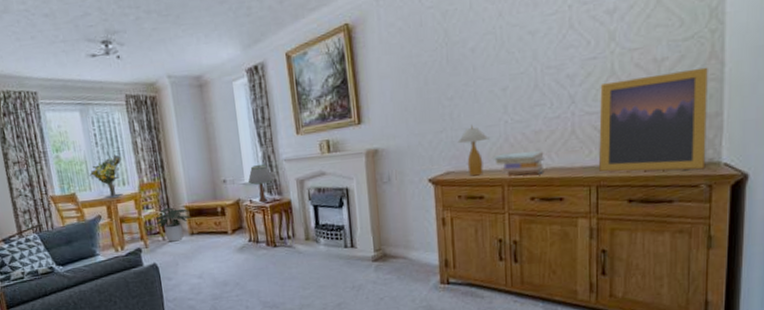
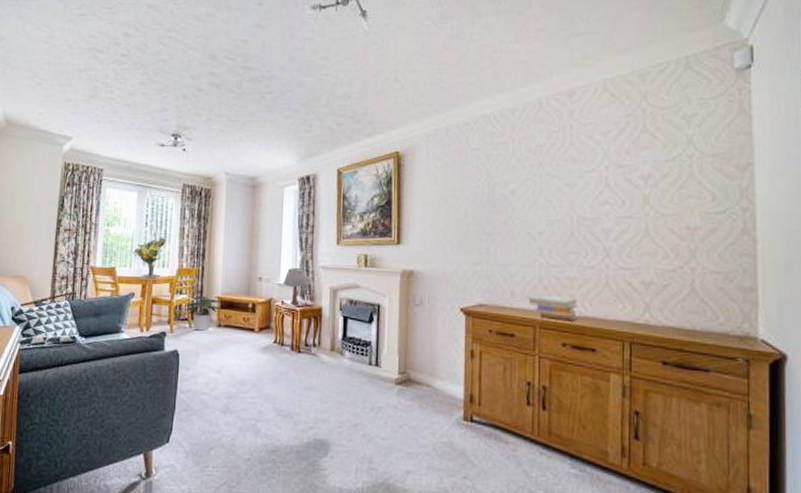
table lamp: present [457,124,489,177] -> none [492,261,524,313]
picture frame: present [598,67,708,173] -> none [632,241,742,342]

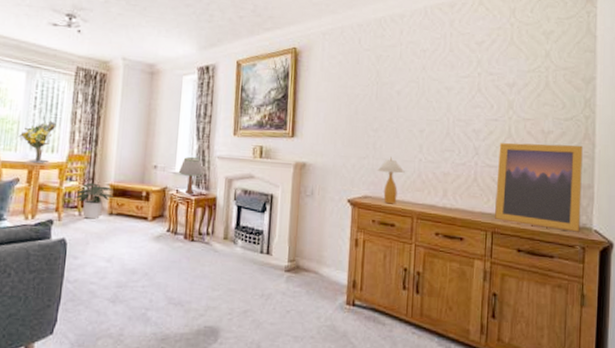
table lamp: none [492,261,524,313] -> present [377,156,405,205]
books: present [526,294,578,322] -> none [406,188,450,213]
picture frame: none [632,241,742,342] -> present [494,142,583,232]

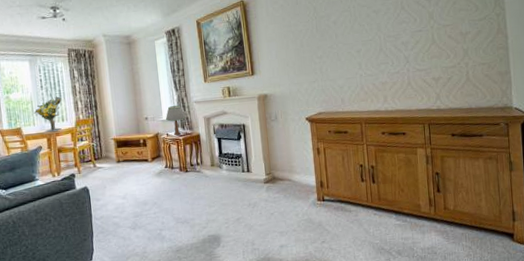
potted plant: present [76,182,114,219] -> none [88,139,118,169]
table lamp: present [377,156,405,205] -> none [326,77,349,116]
picture frame: present [494,142,583,232] -> none [425,39,503,114]

